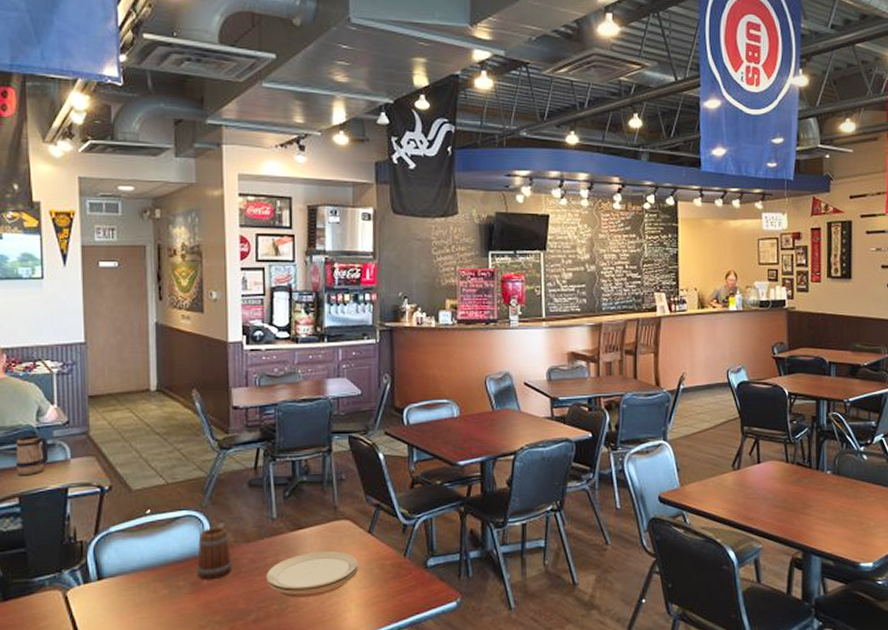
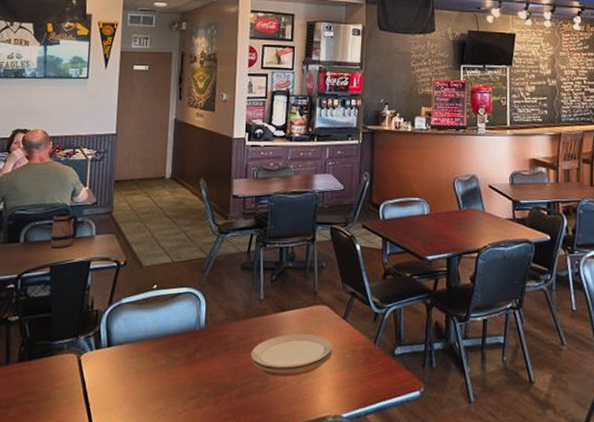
beer mug: present [197,523,232,579] -> none [192,301,223,353]

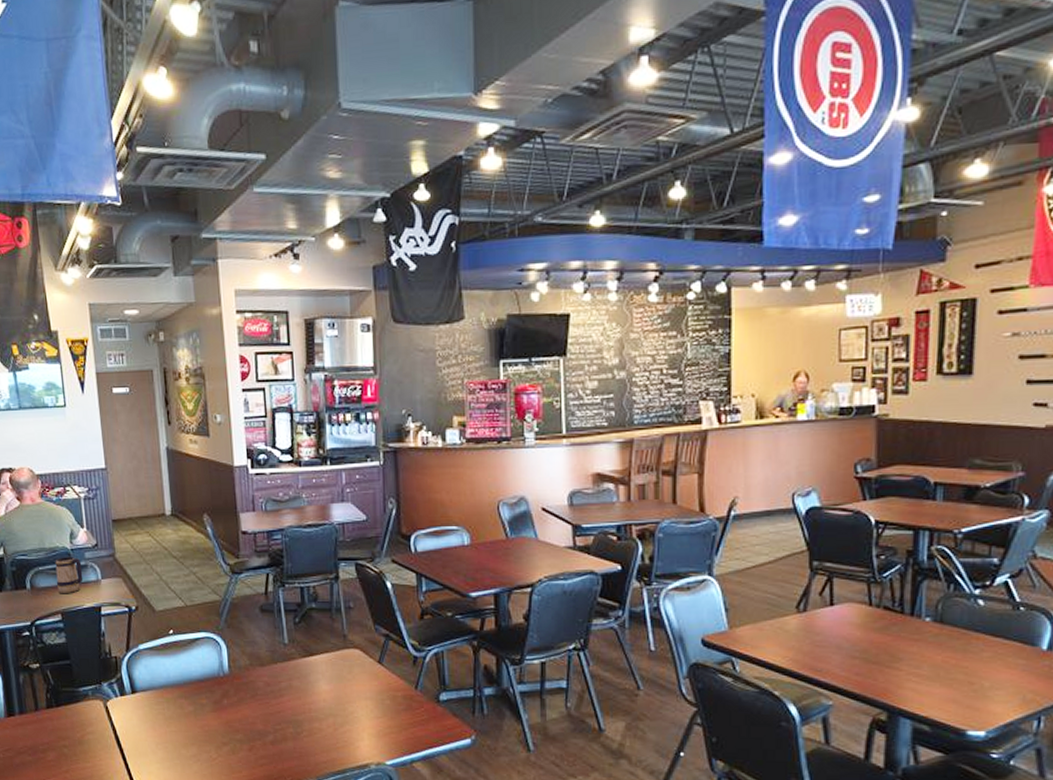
plate: present [251,334,333,377] -> none [281,679,370,723]

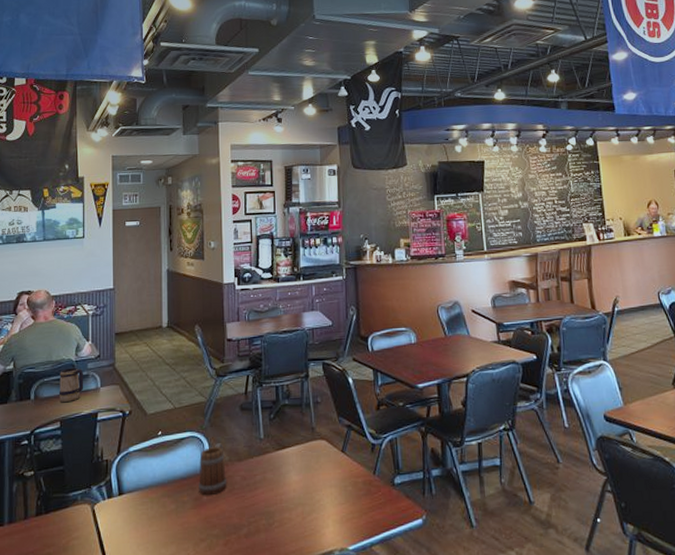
beer mug: none [217,646,249,699] -> present [198,443,228,495]

